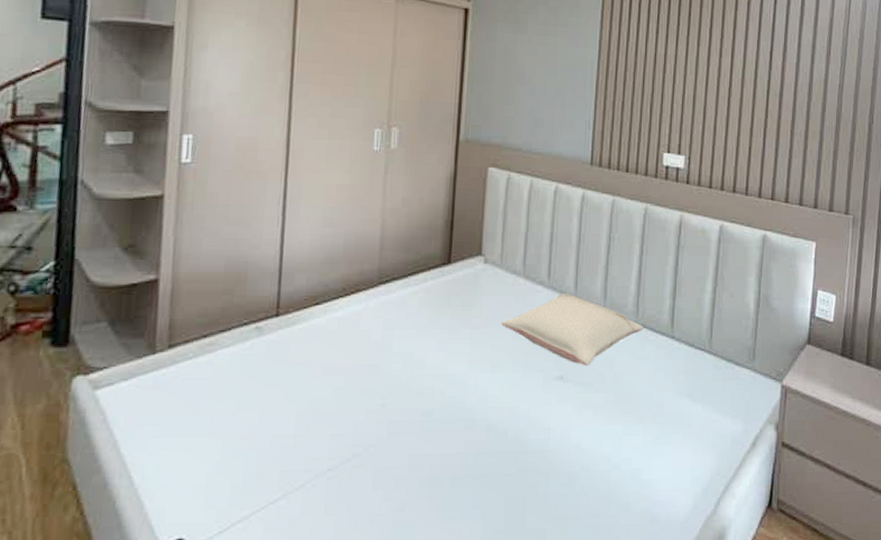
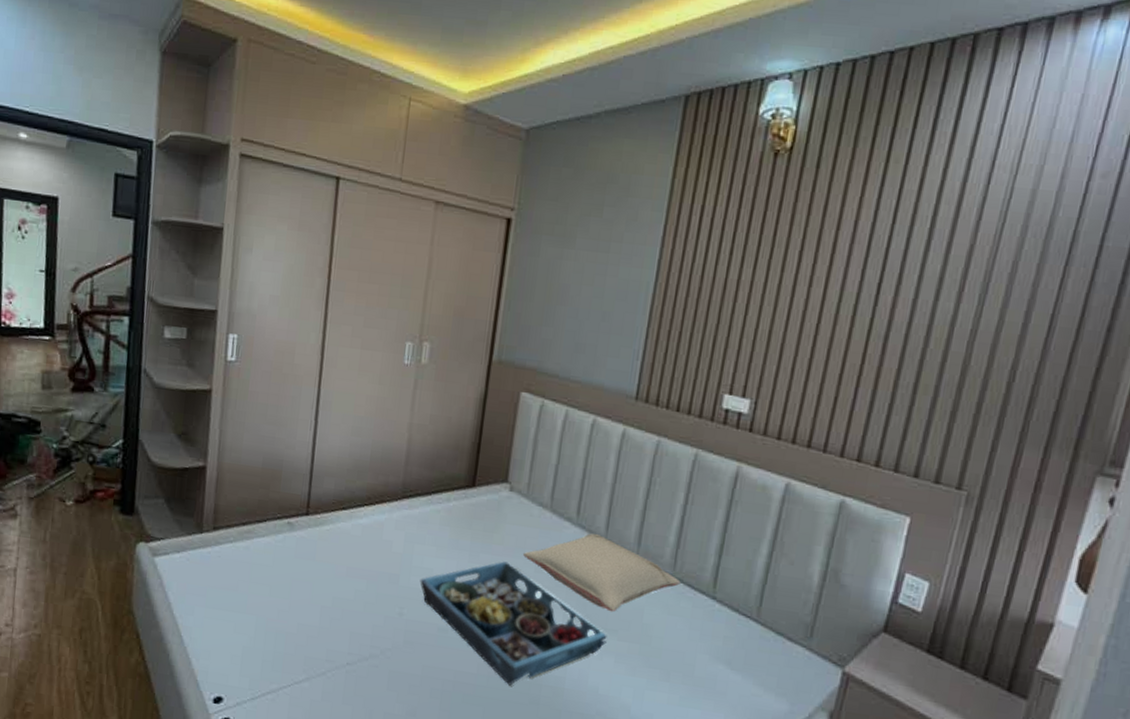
serving tray: none [401,333,585,458] -> present [420,561,607,686]

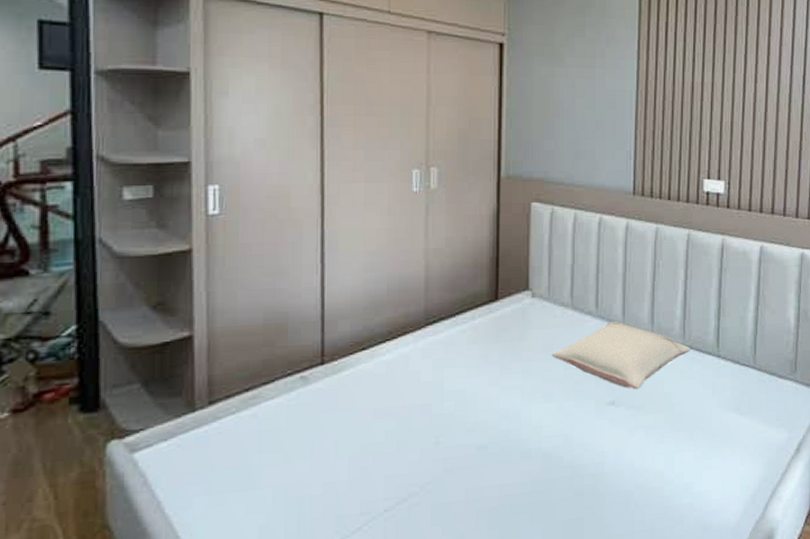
serving tray: present [420,561,607,686] -> none [453,366,636,485]

